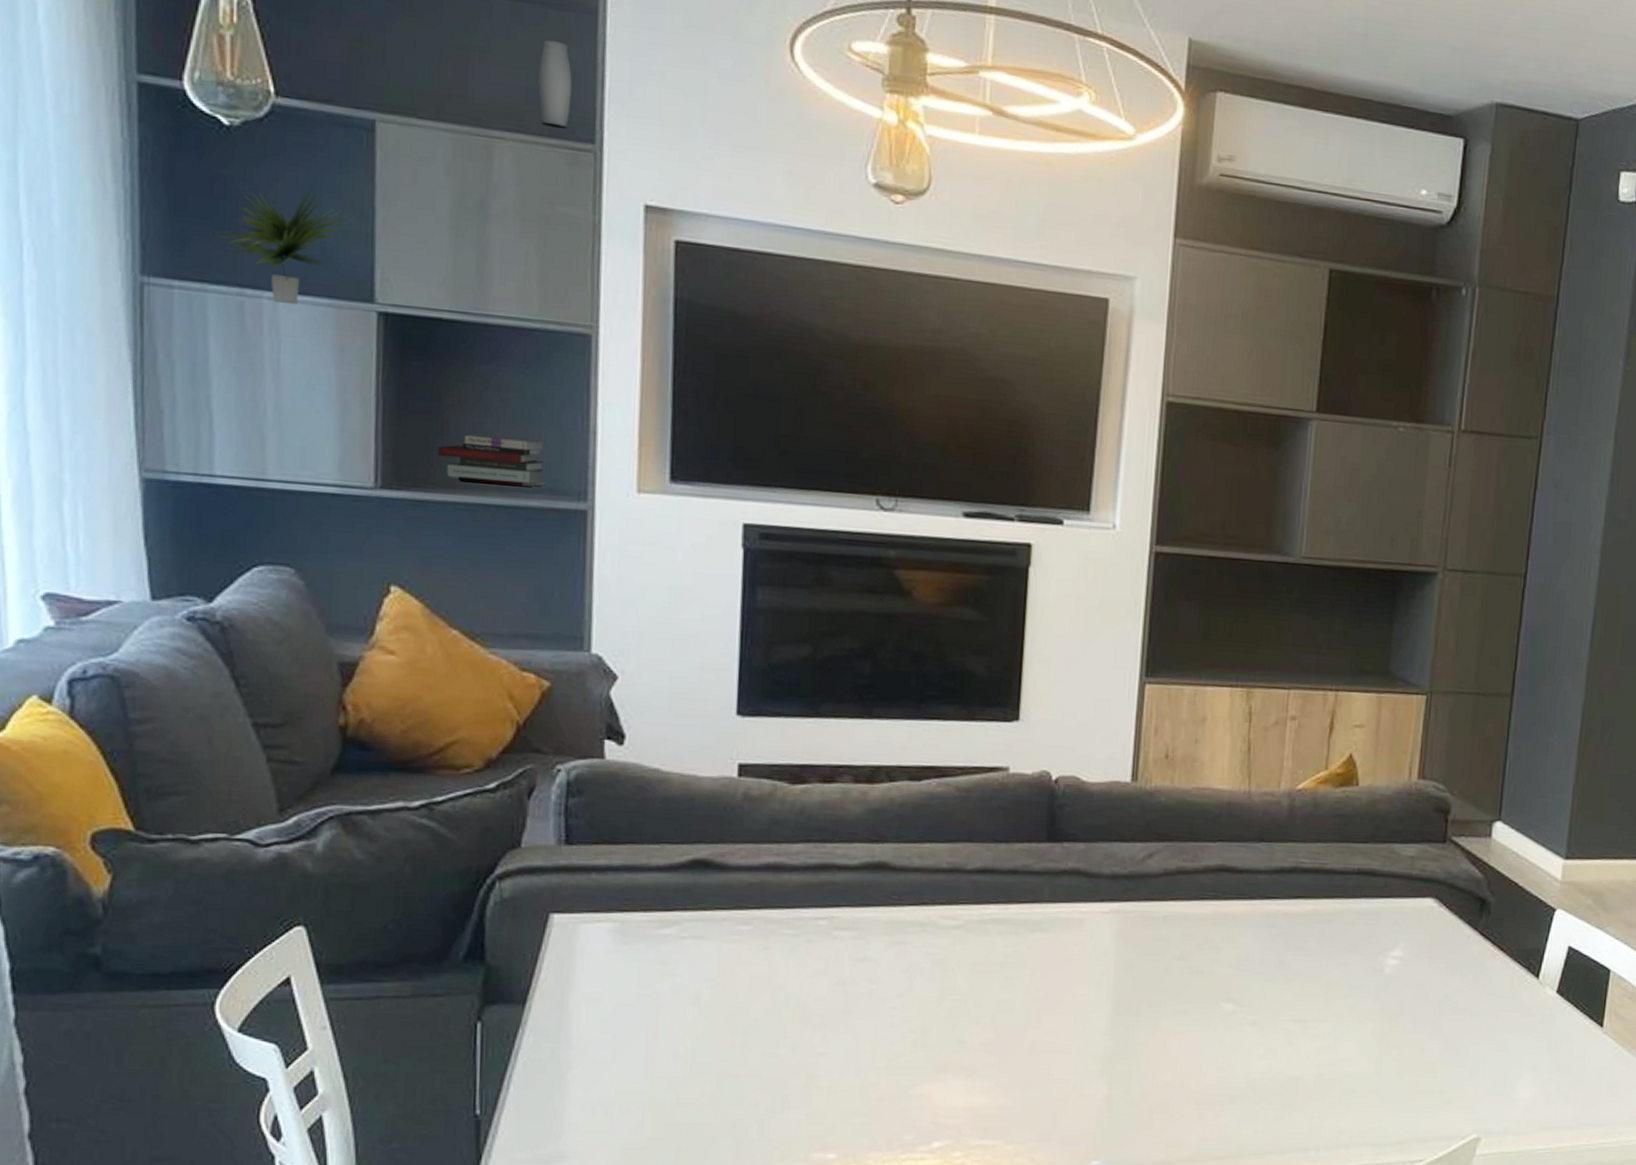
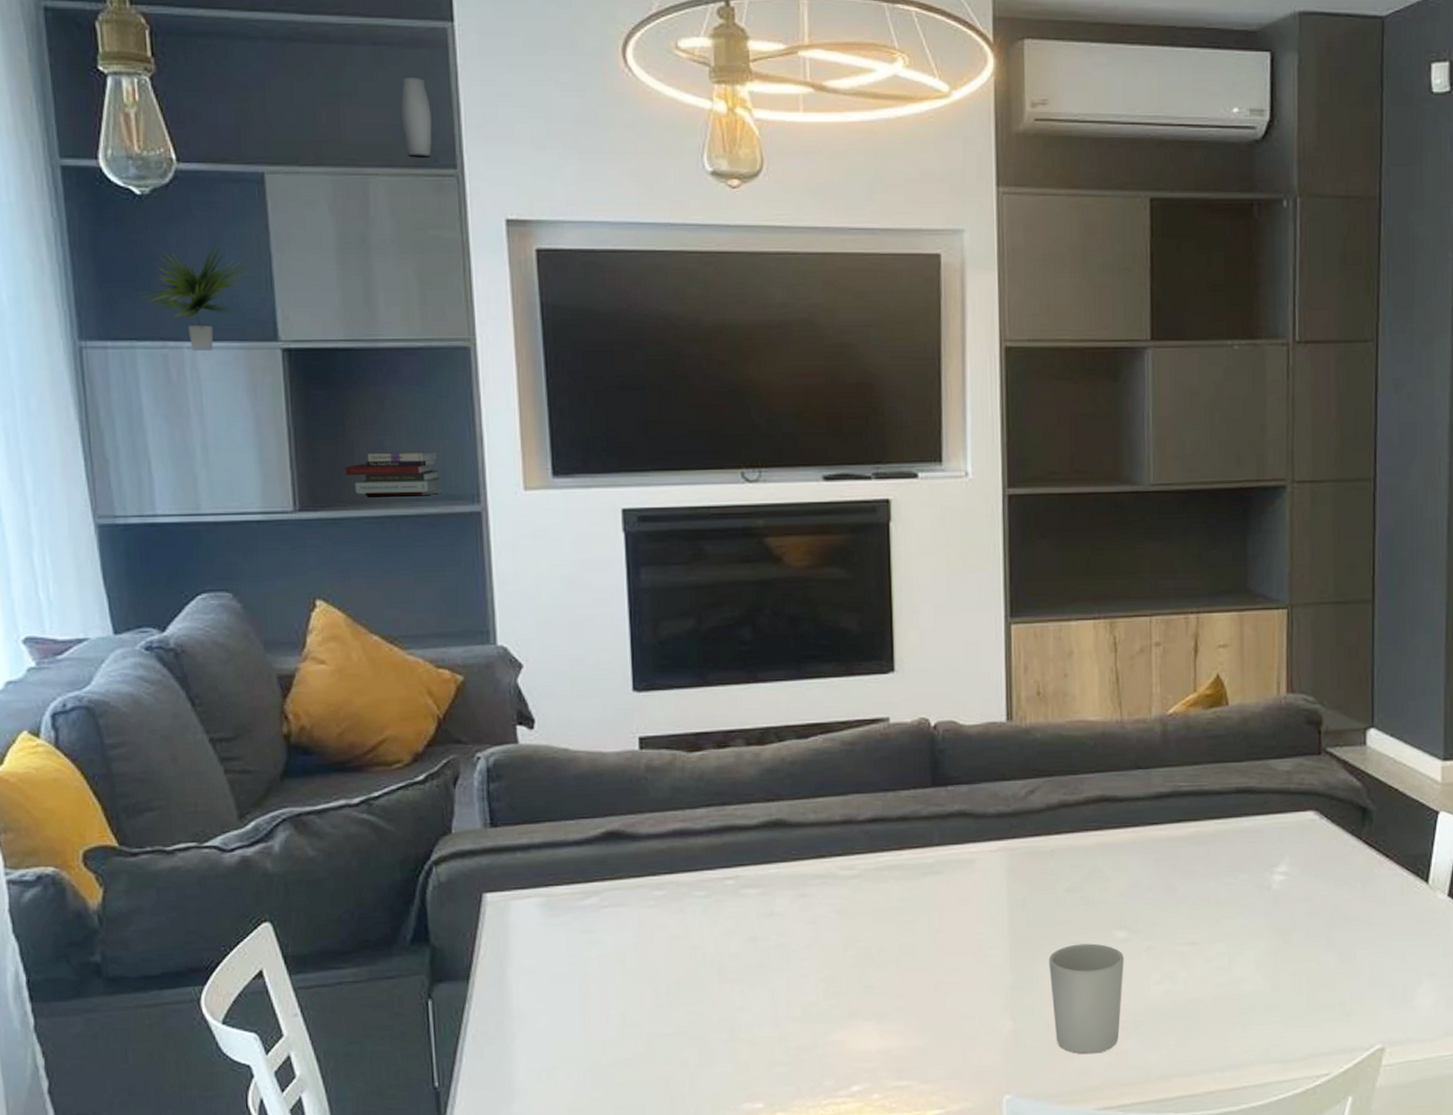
mug: none [1150,1013,1228,1125] -> present [1048,943,1124,1055]

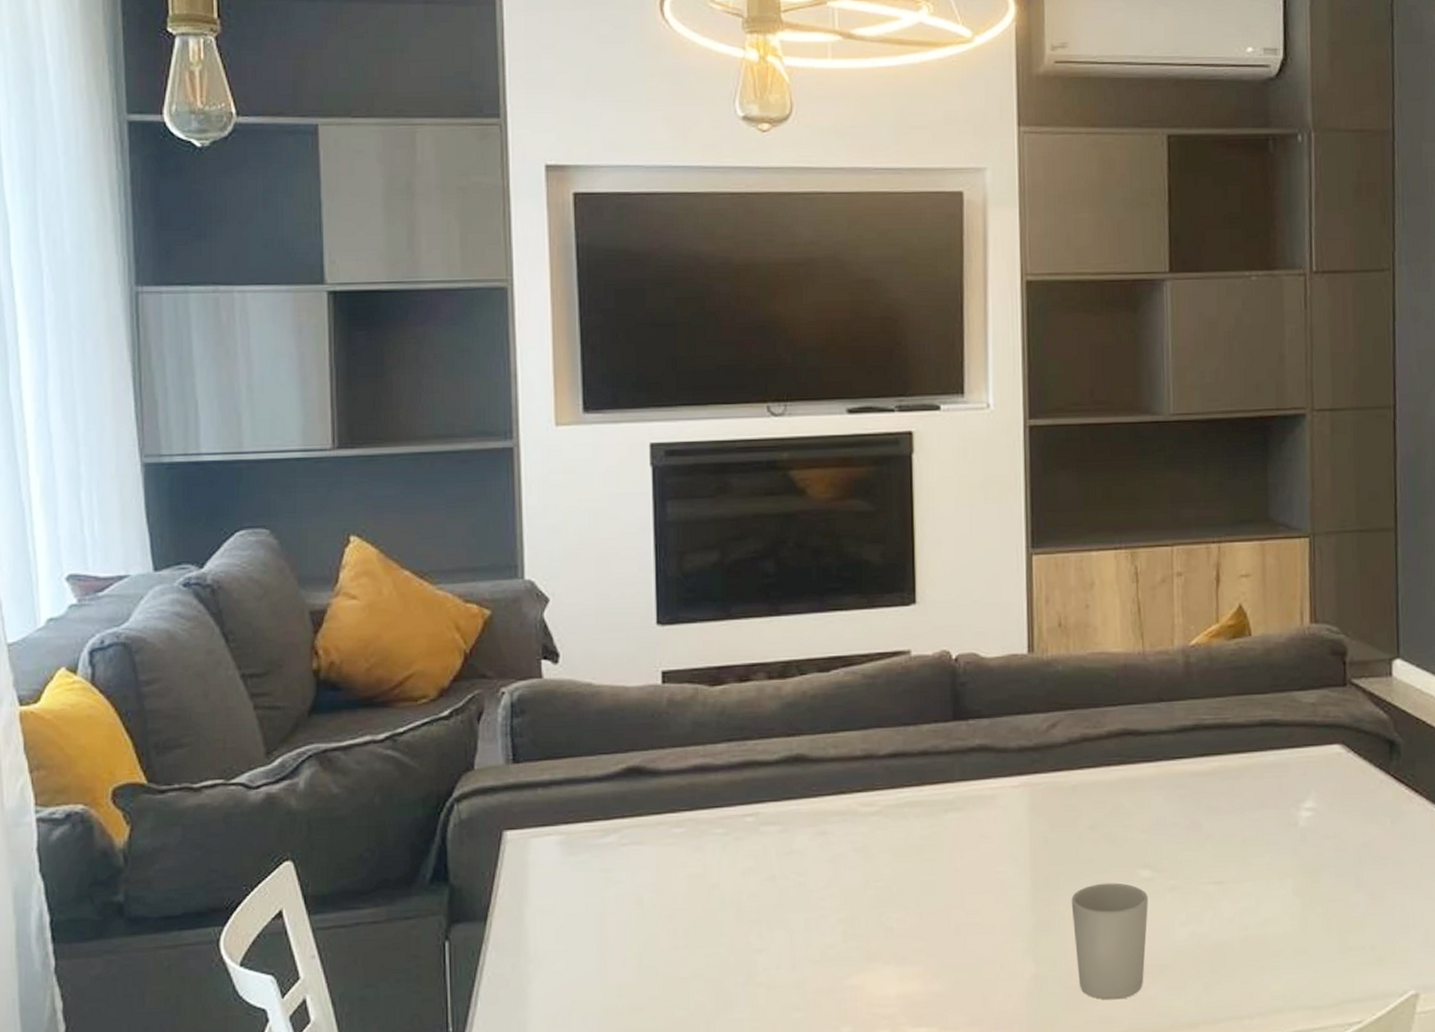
plant: present [134,241,248,351] -> none [190,190,299,295]
books: present [345,450,441,497] -> none [383,388,475,434]
vase: present [400,78,432,159] -> none [448,33,478,109]

